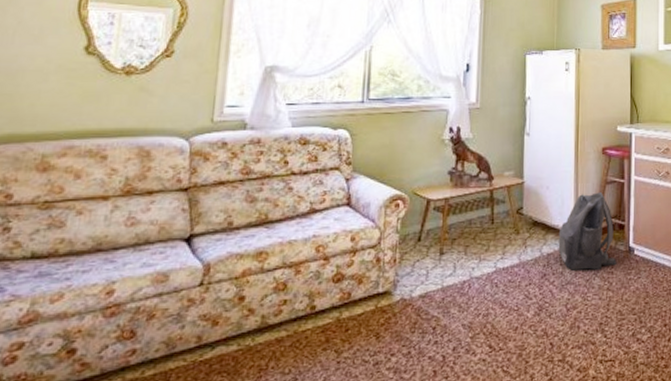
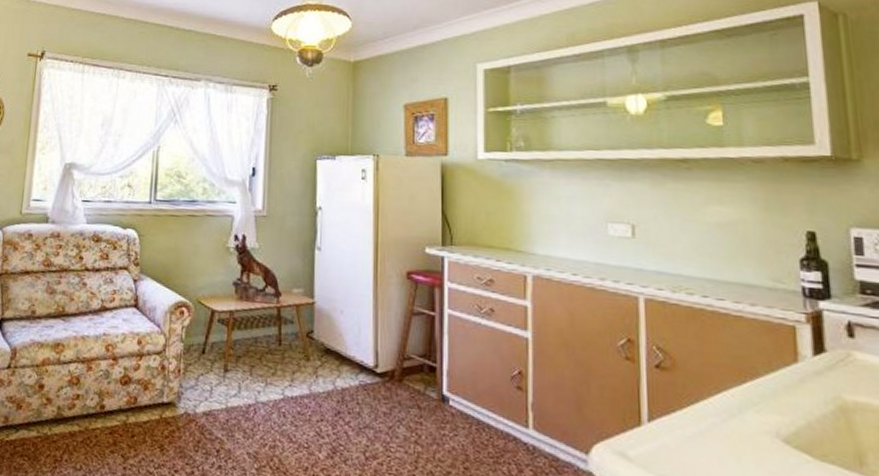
backpack: present [558,192,617,270] -> none [354,324,427,417]

